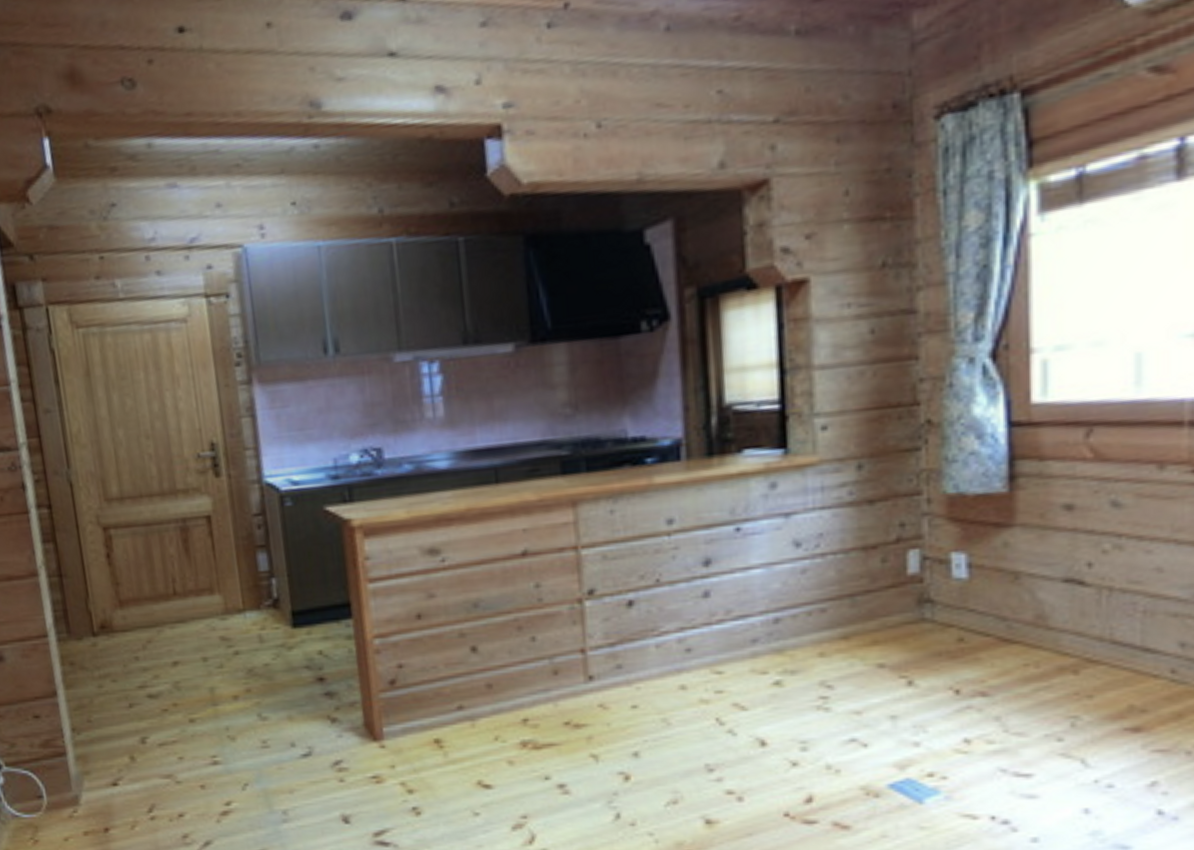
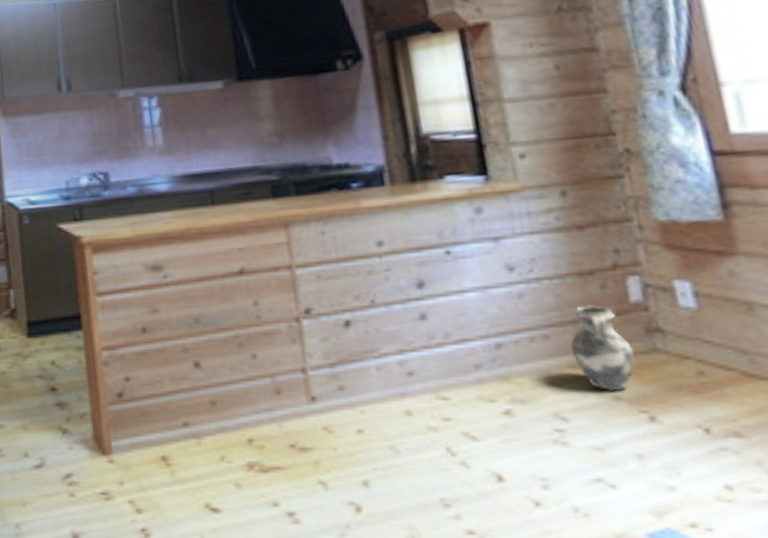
ceramic jug: none [846,578,904,660] -> present [570,305,635,392]

